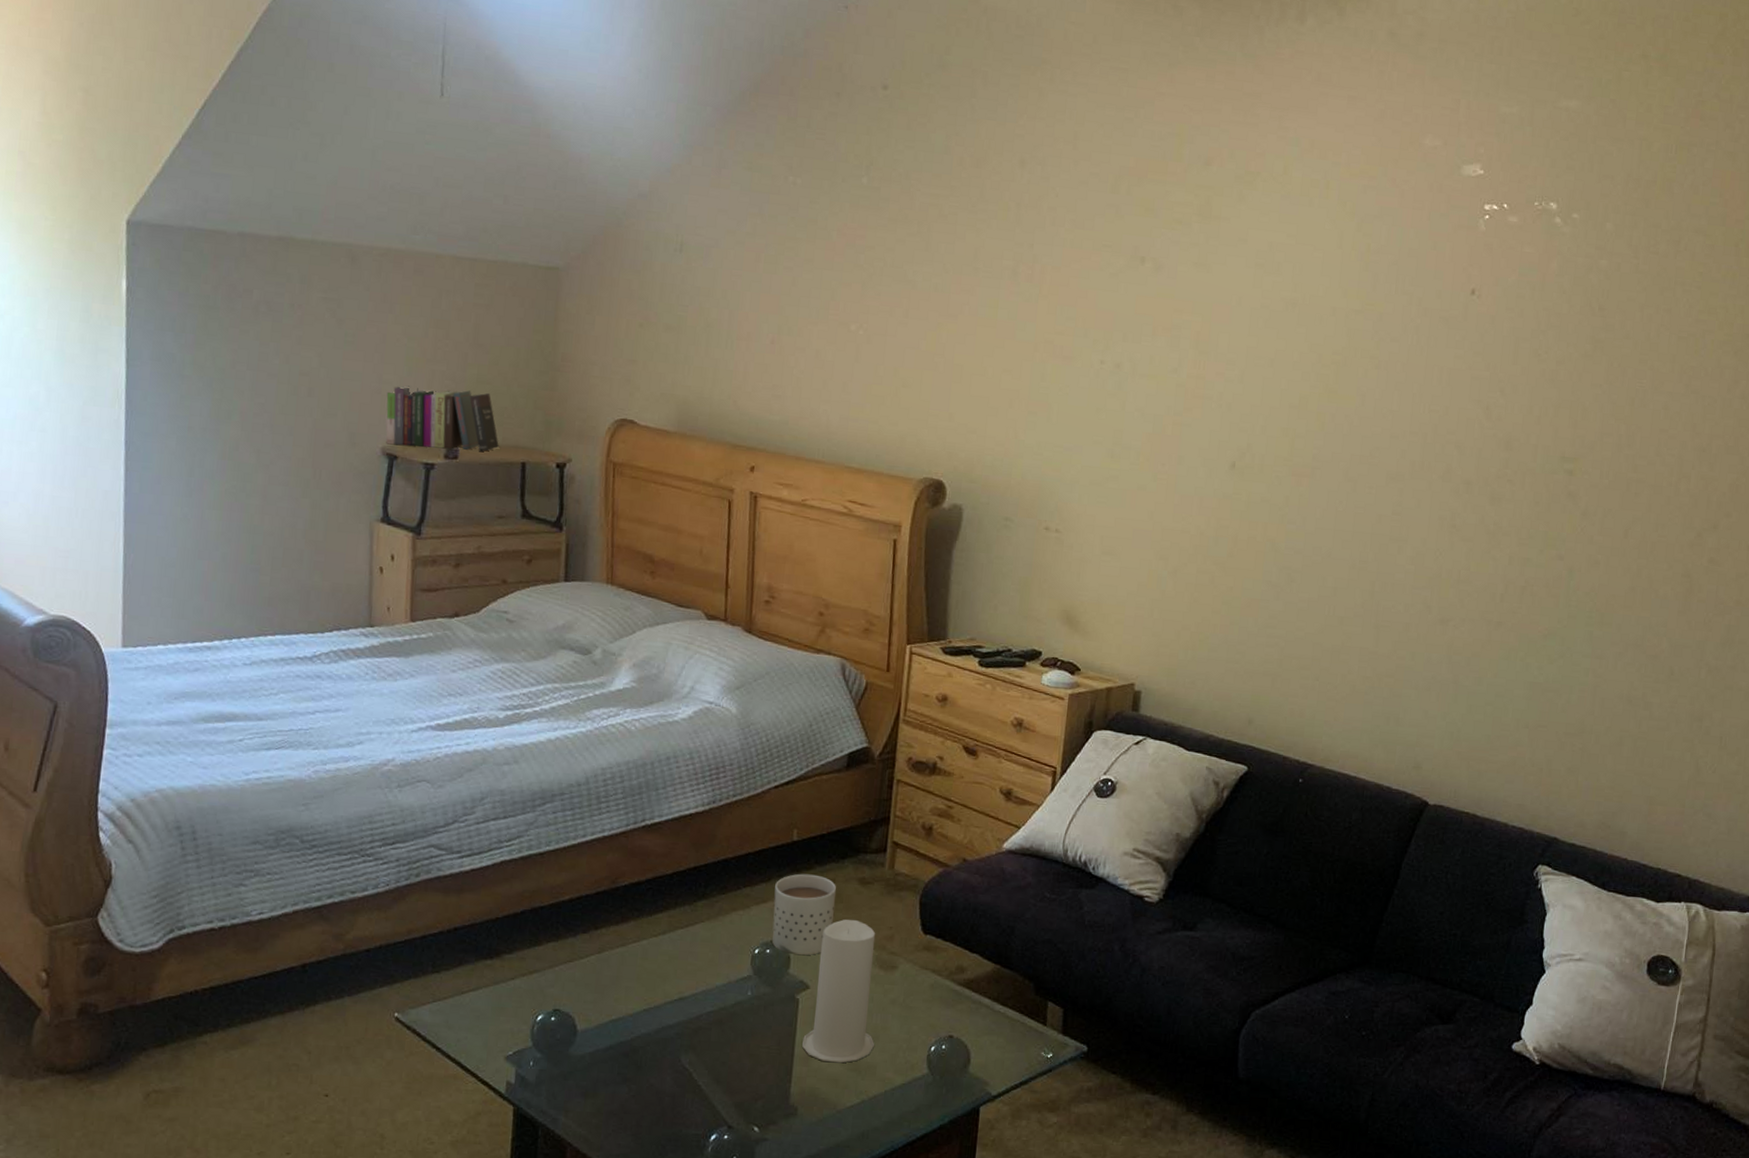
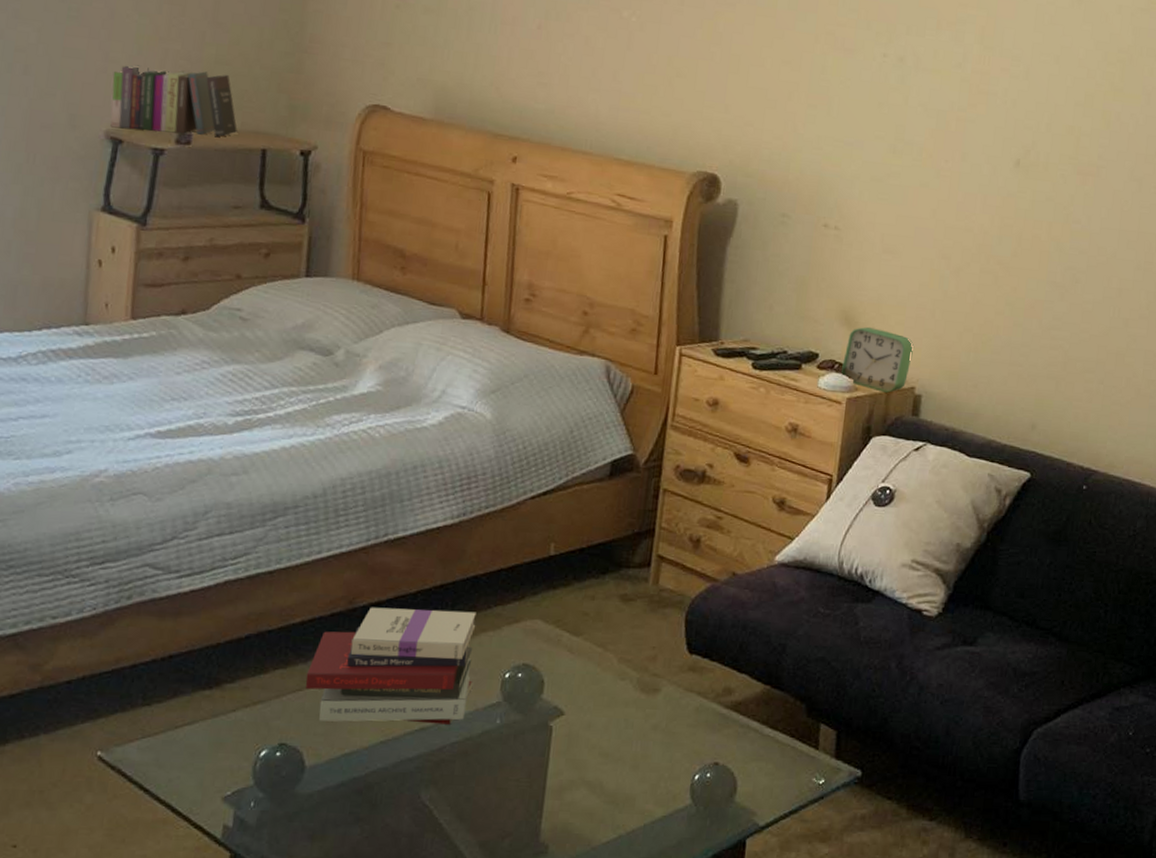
books: none [575,886,727,995] -> present [305,607,476,725]
mug: present [771,873,837,956] -> none [524,590,596,680]
candle: present [802,919,876,1063] -> none [555,639,638,796]
alarm clock: none [1063,626,1133,690] -> present [841,327,914,394]

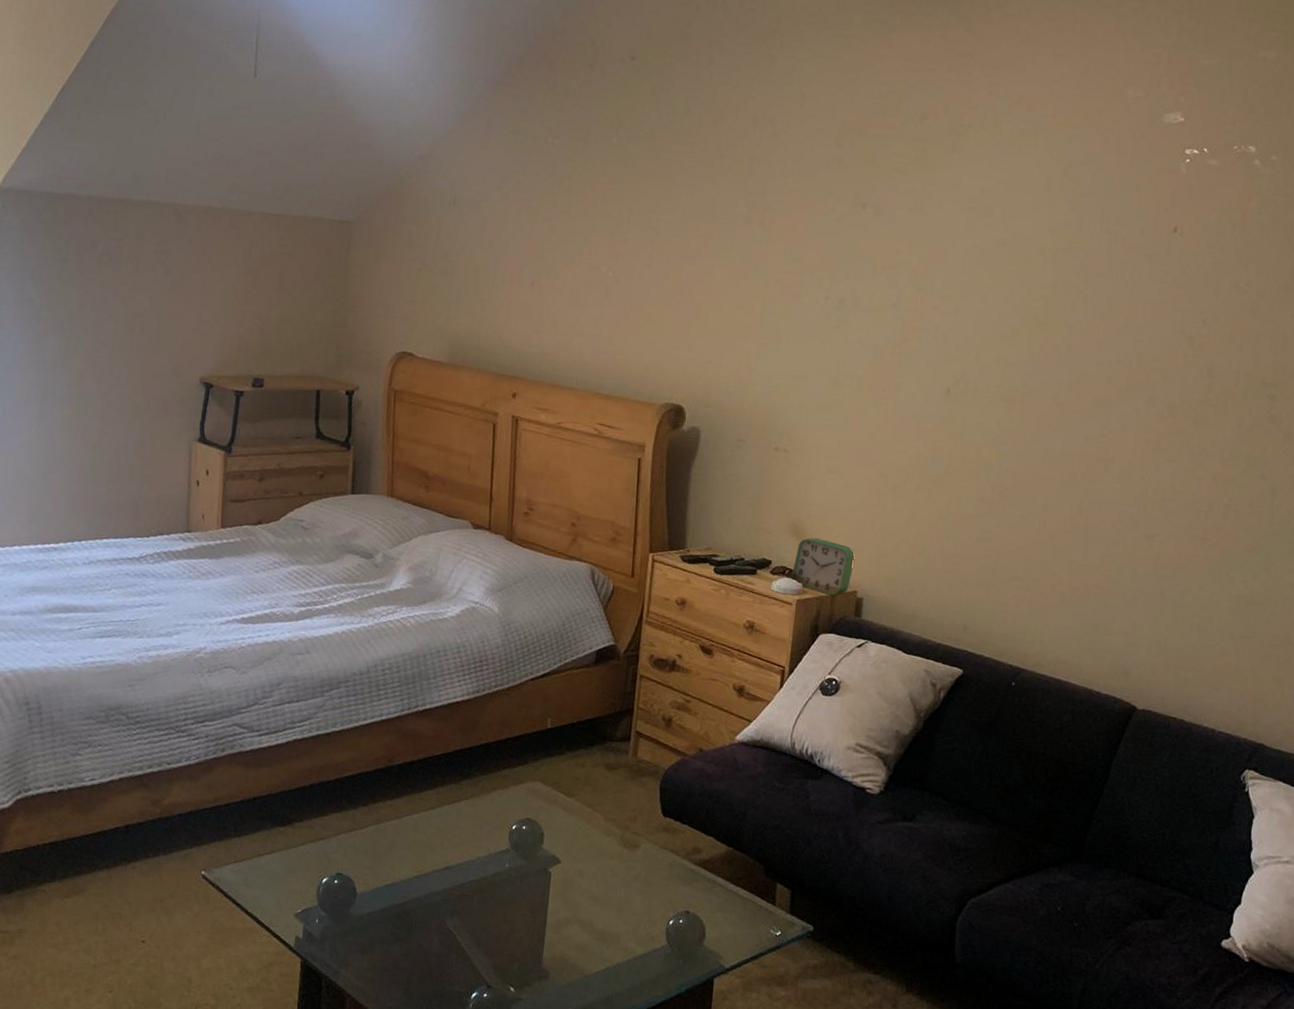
books: present [110,65,237,137] -> none [204,324,298,381]
books: present [305,607,476,725] -> none [356,765,489,866]

